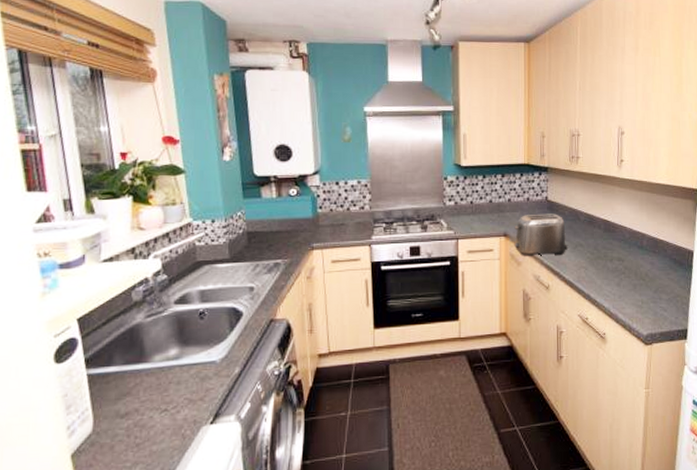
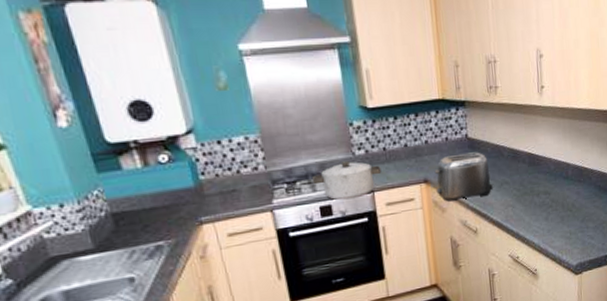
cooking pot: none [406,210,467,243] -> present [311,161,382,201]

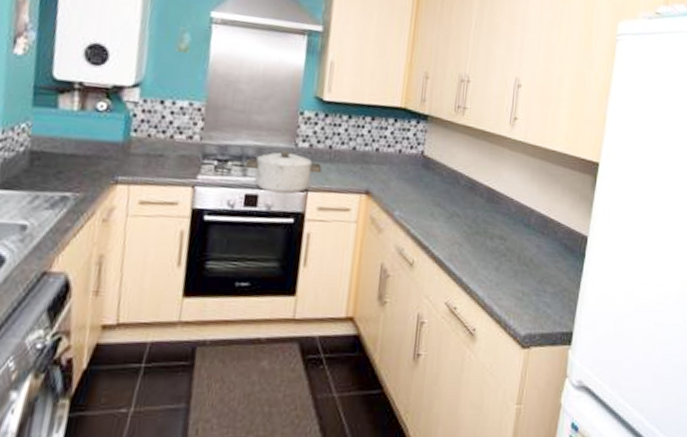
toaster: present [434,152,494,203] -> none [376,170,443,225]

